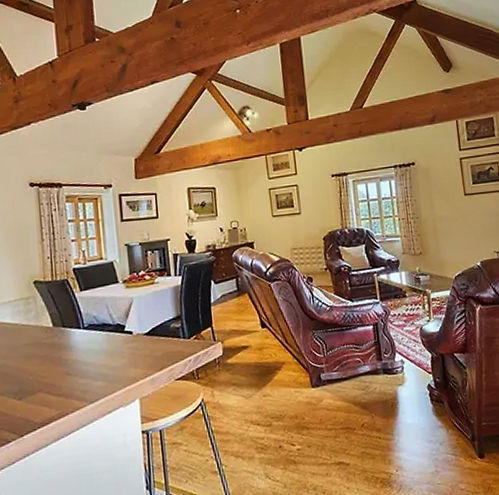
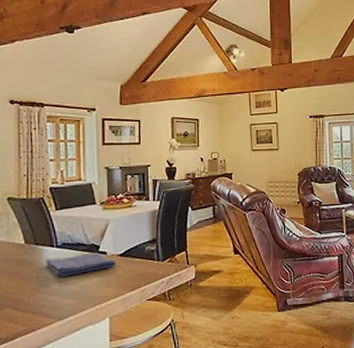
dish towel: none [74,333,142,359] -> present [45,253,115,277]

